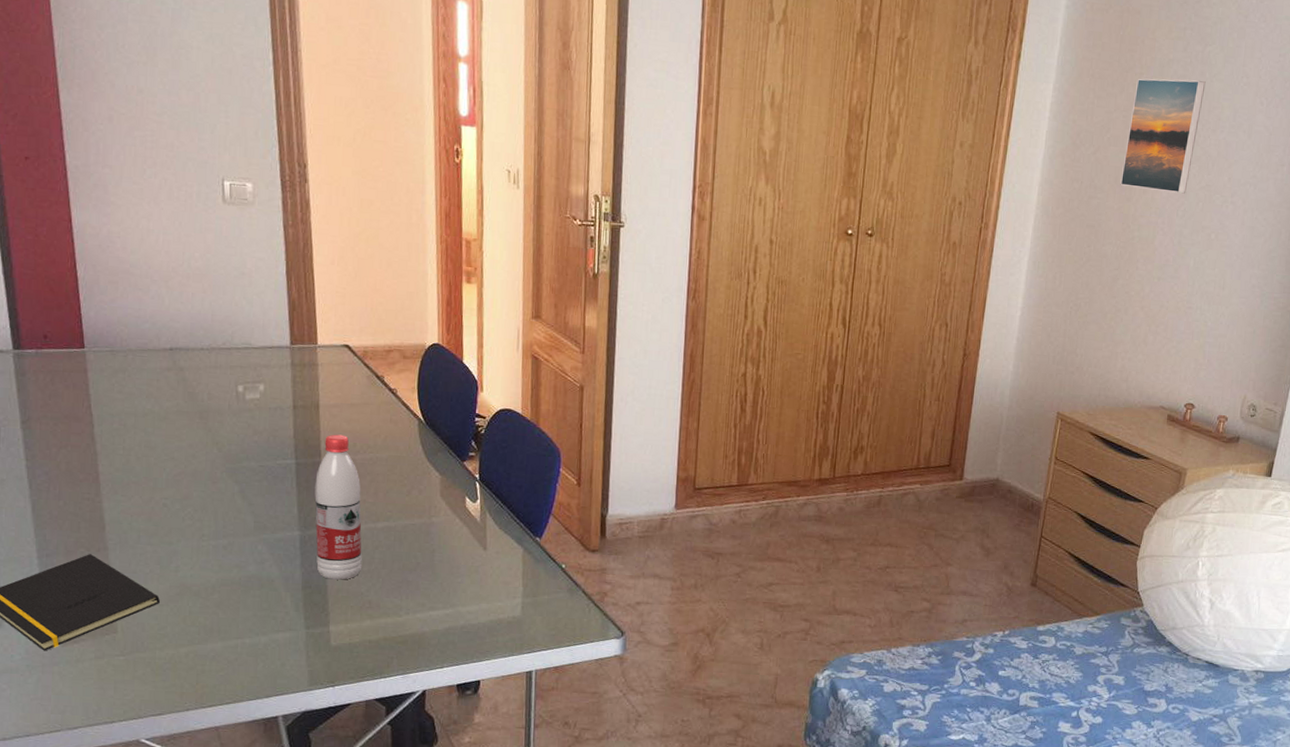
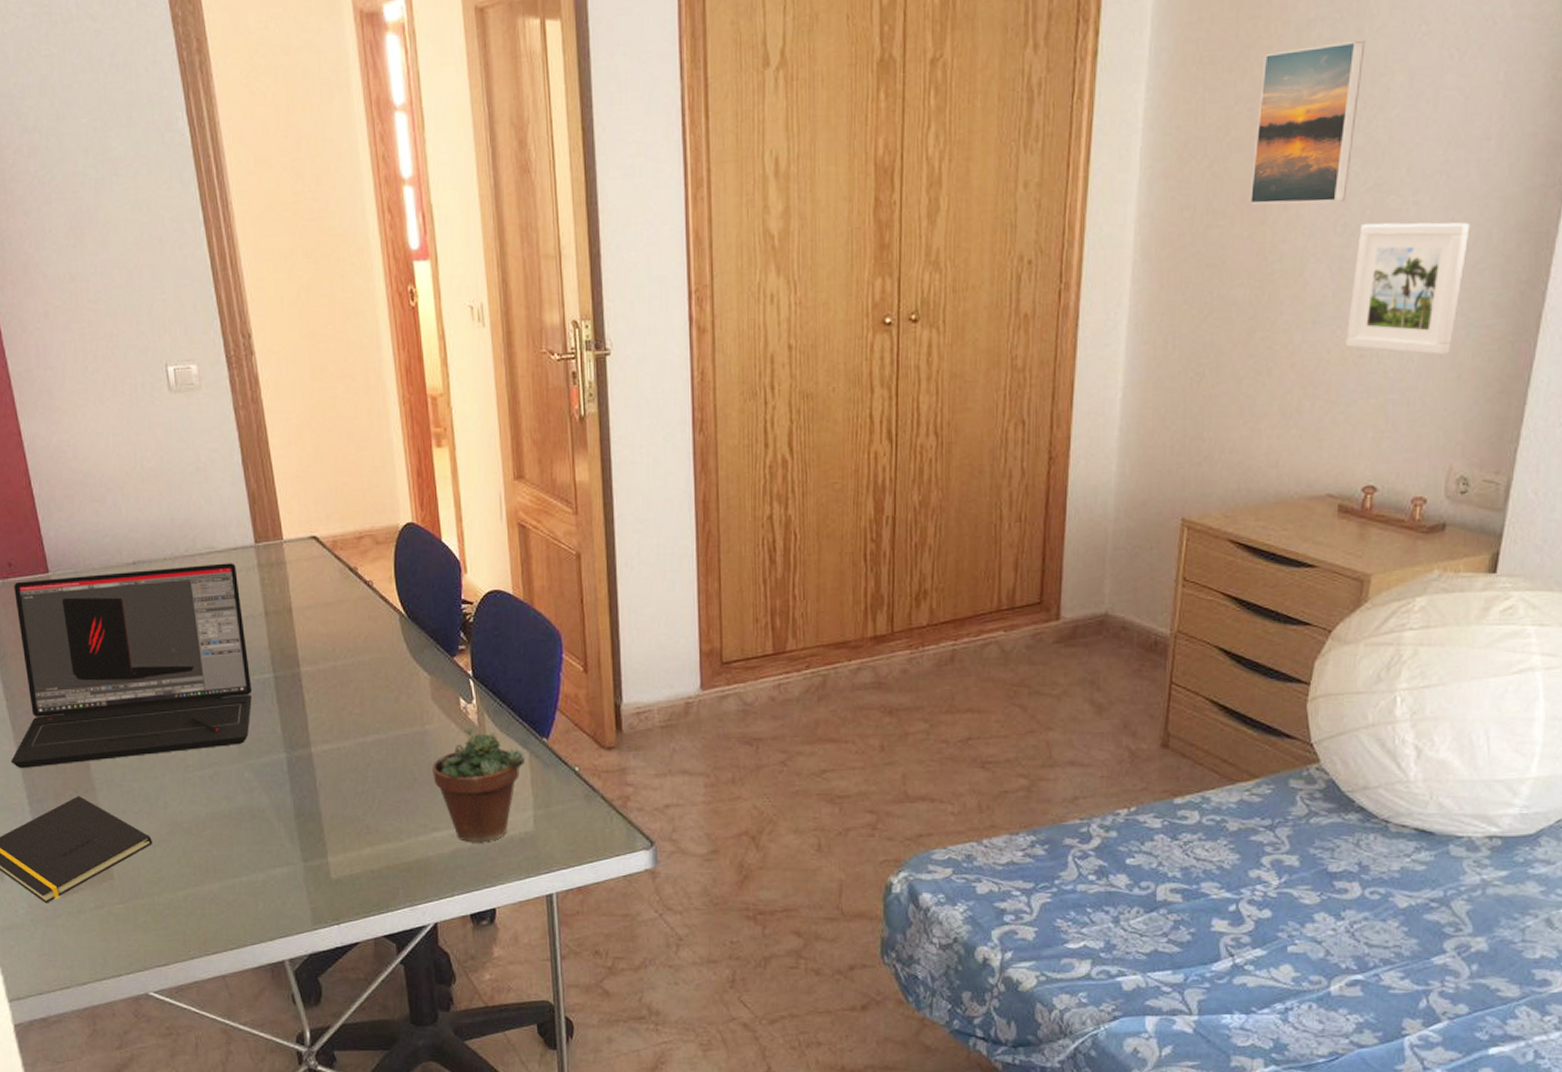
laptop: none [24,353,274,525] -> present [11,563,252,768]
water bottle: present [314,434,363,580] -> none [296,639,356,805]
succulent plant: none [434,500,519,623] -> present [432,701,526,843]
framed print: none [1180,212,1268,315] -> present [1346,222,1471,356]

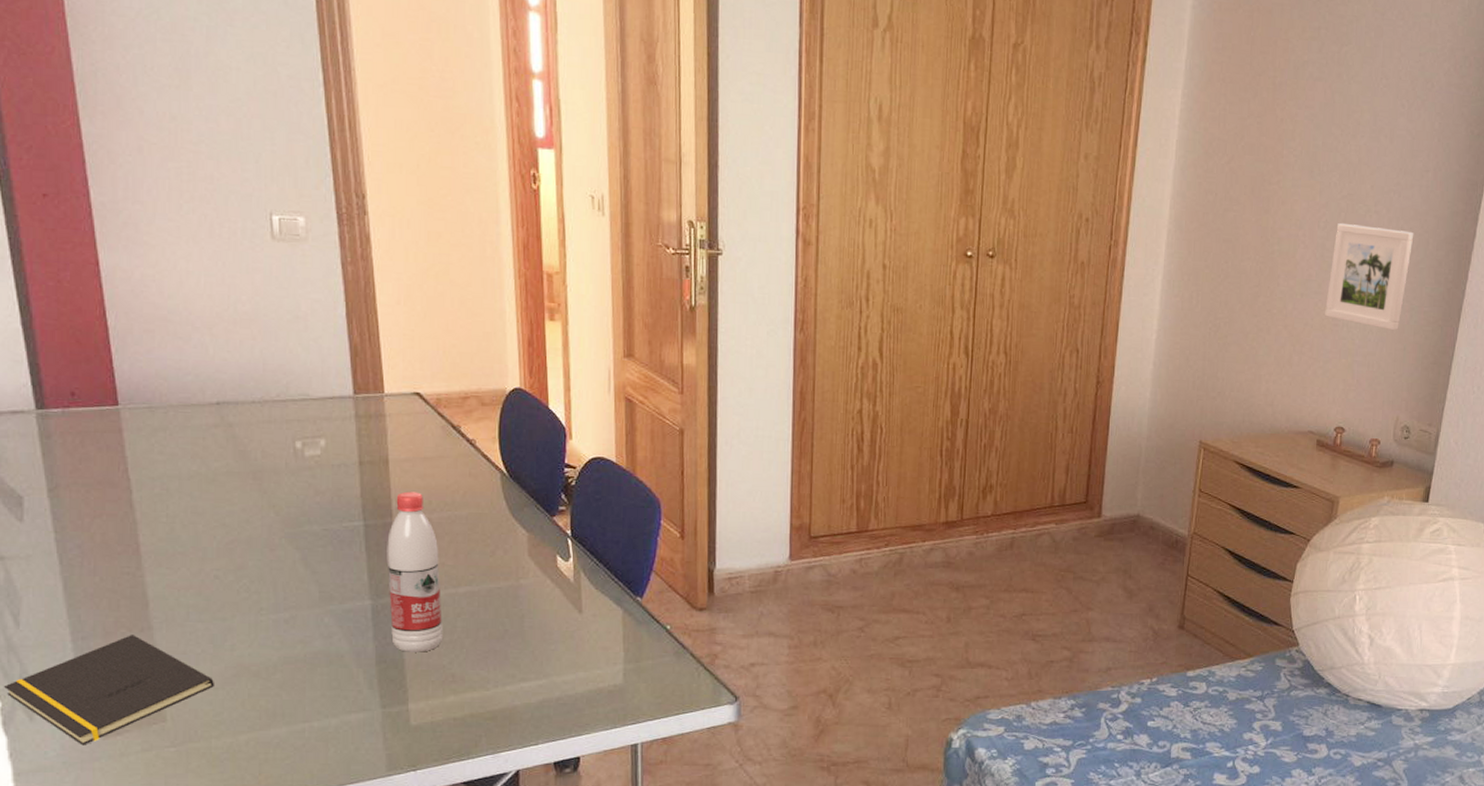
laptop: present [11,563,252,768] -> none [55,410,340,604]
water bottle: none [296,639,356,805] -> present [387,491,444,652]
succulent plant: present [432,701,526,843] -> none [524,559,619,694]
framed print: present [1249,40,1366,205] -> none [1257,81,1343,204]

